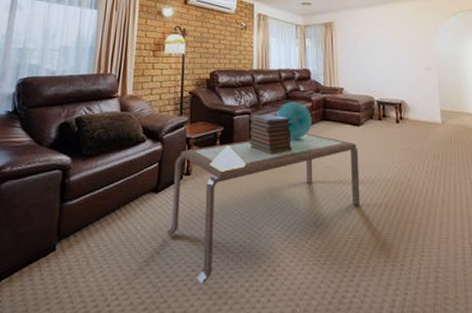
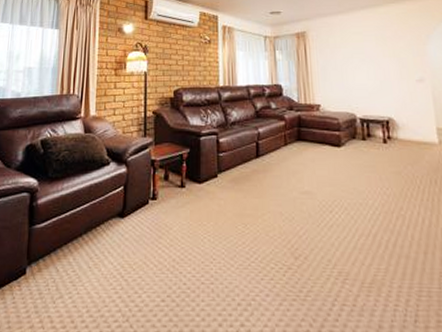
coffee table: present [167,134,361,284] -> none [135,155,345,316]
book stack: present [249,114,293,155] -> none [217,134,266,179]
decorative globe: present [276,102,312,139] -> none [246,121,286,161]

